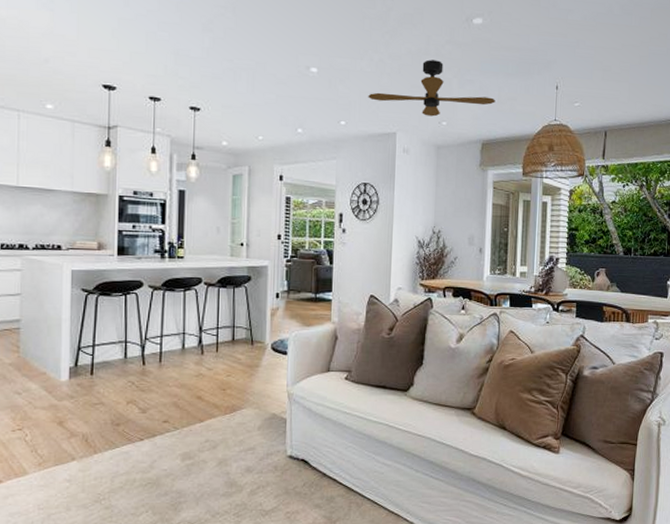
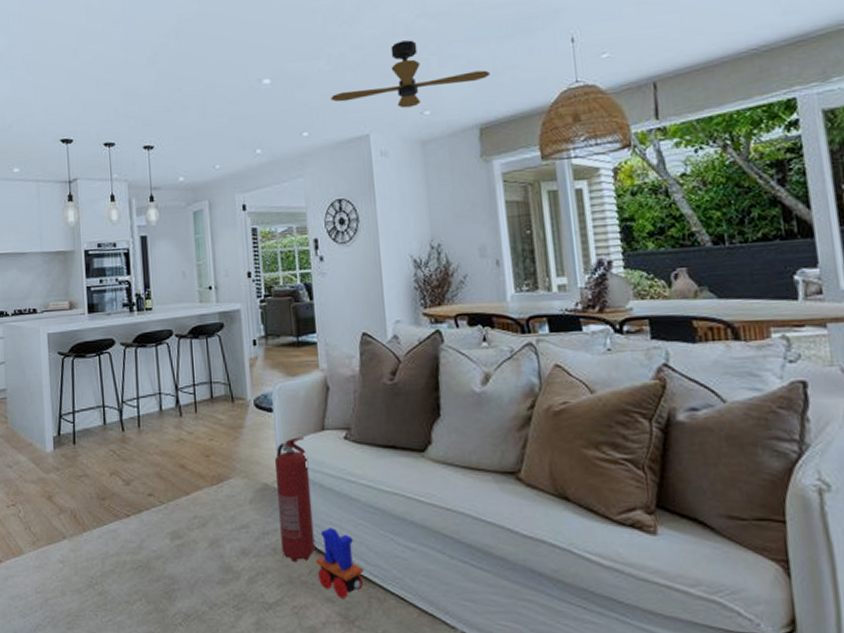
fire extinguisher: none [282,376,313,477] -> present [274,437,315,562]
toy train: none [310,449,348,504] -> present [316,528,363,598]

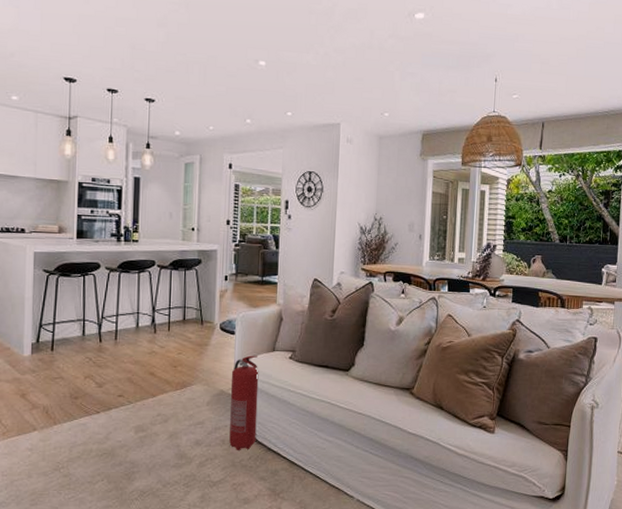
toy train: present [316,528,363,598] -> none [255,425,291,477]
ceiling fan: present [331,40,490,108] -> none [314,53,436,108]

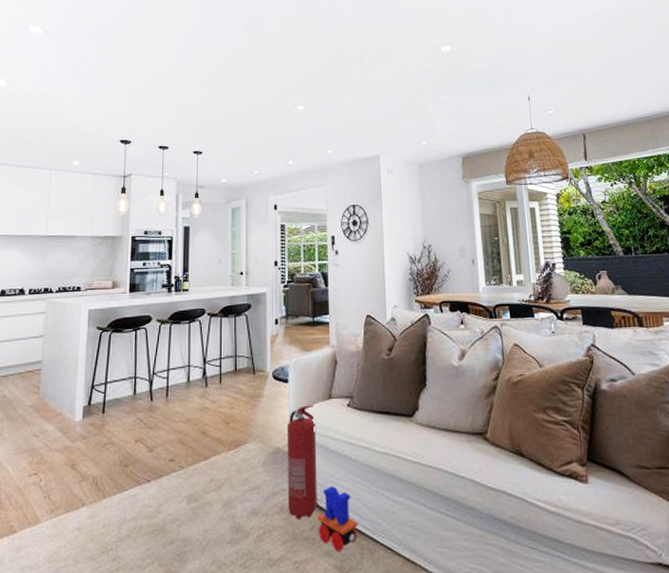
toy train: none [255,425,291,477] -> present [318,486,358,551]

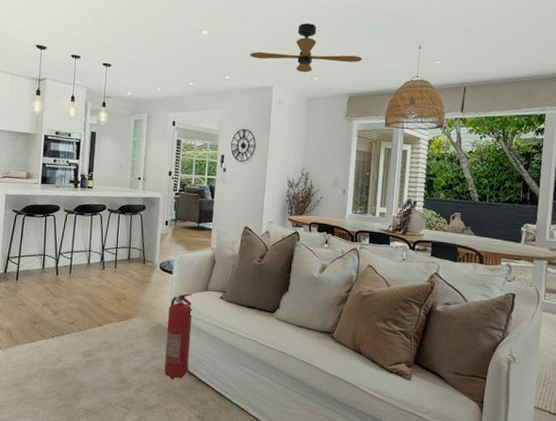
toy train: present [318,486,358,551] -> none [187,358,219,406]
ceiling fan: none [351,87,471,138] -> present [250,23,362,73]

